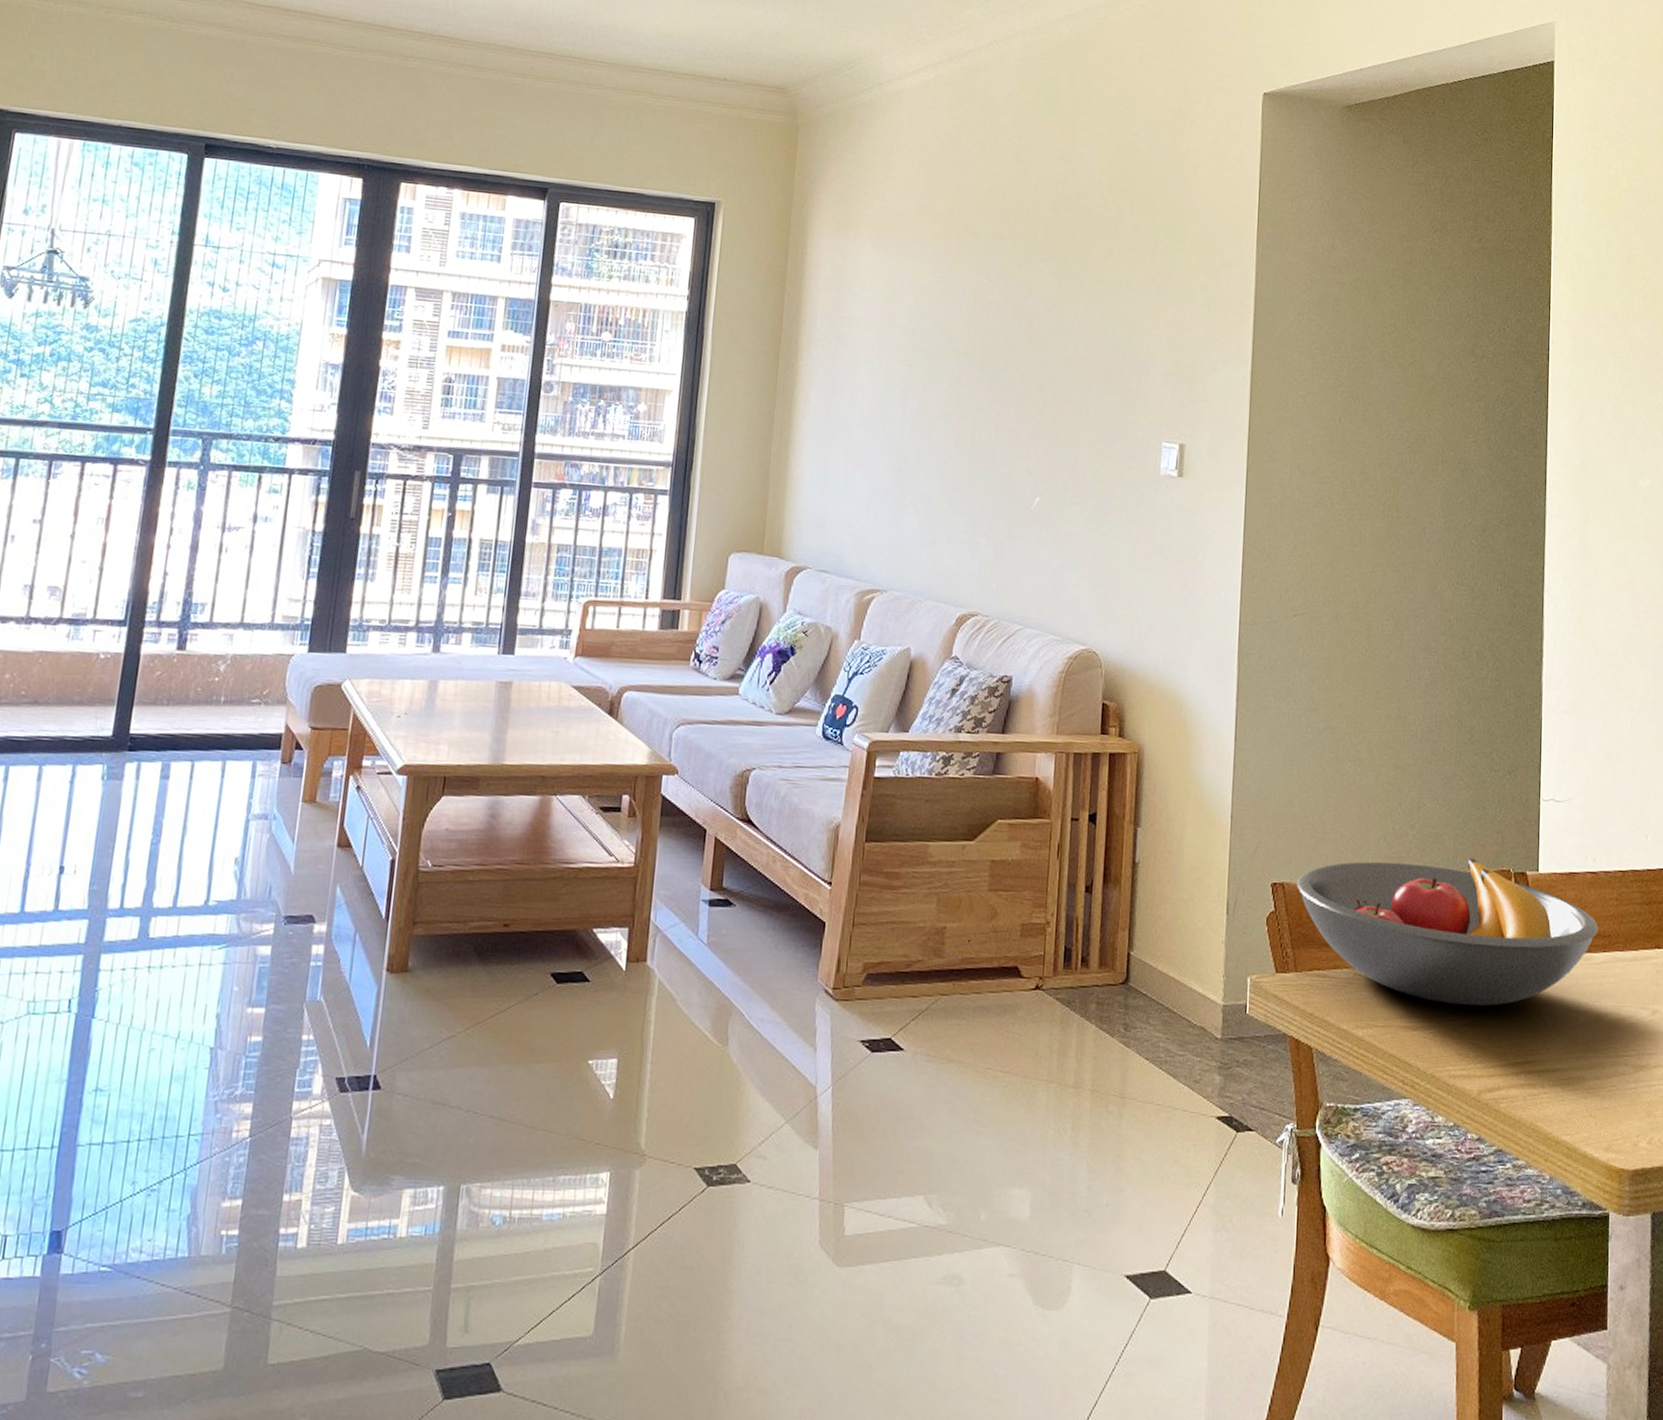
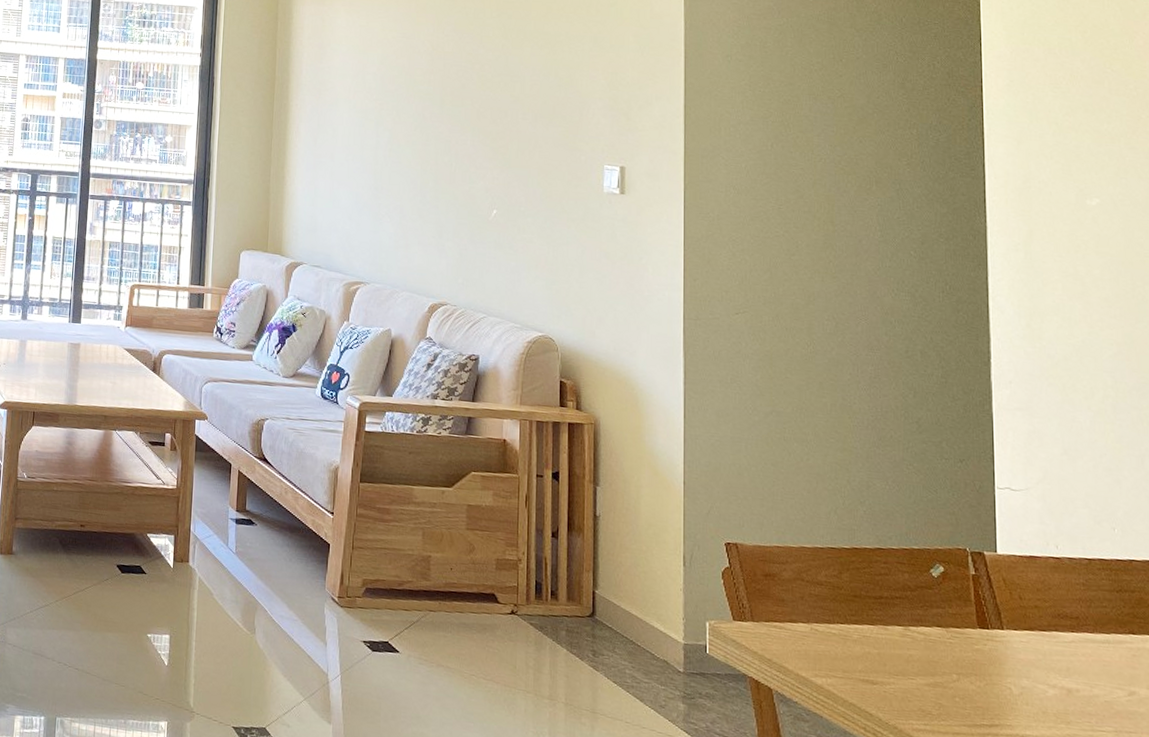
fruit bowl: present [1297,857,1598,1006] -> none [750,530,1065,671]

